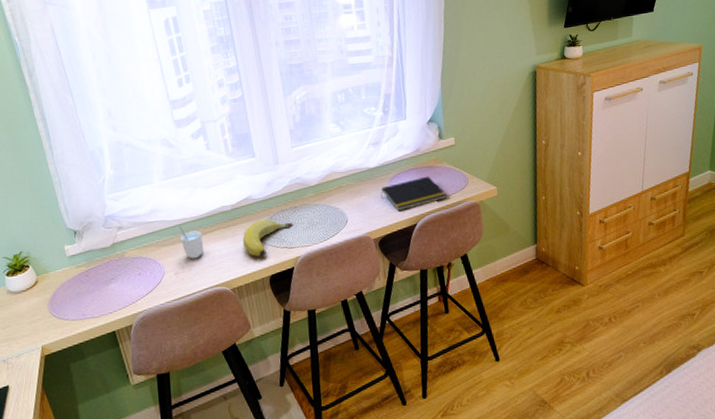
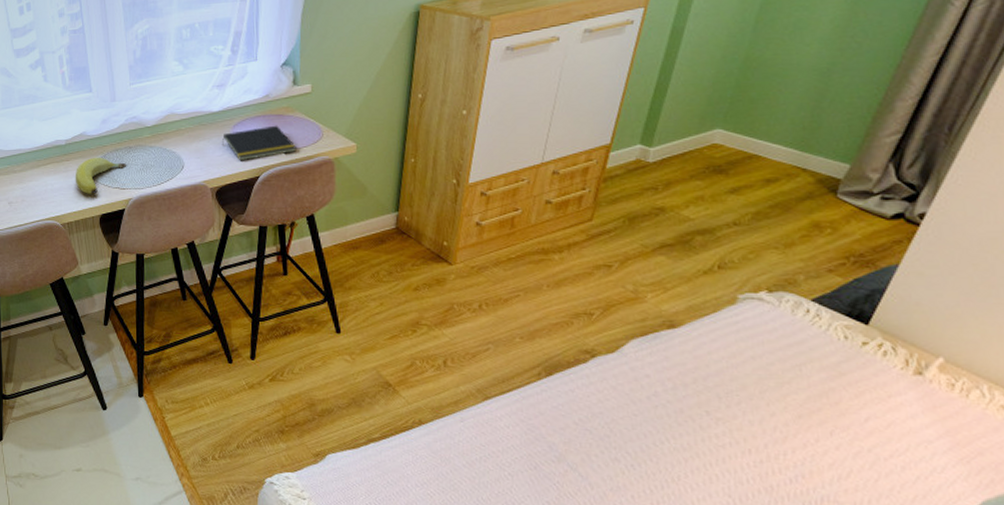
cup: present [179,225,204,259] -> none [14,156,37,190]

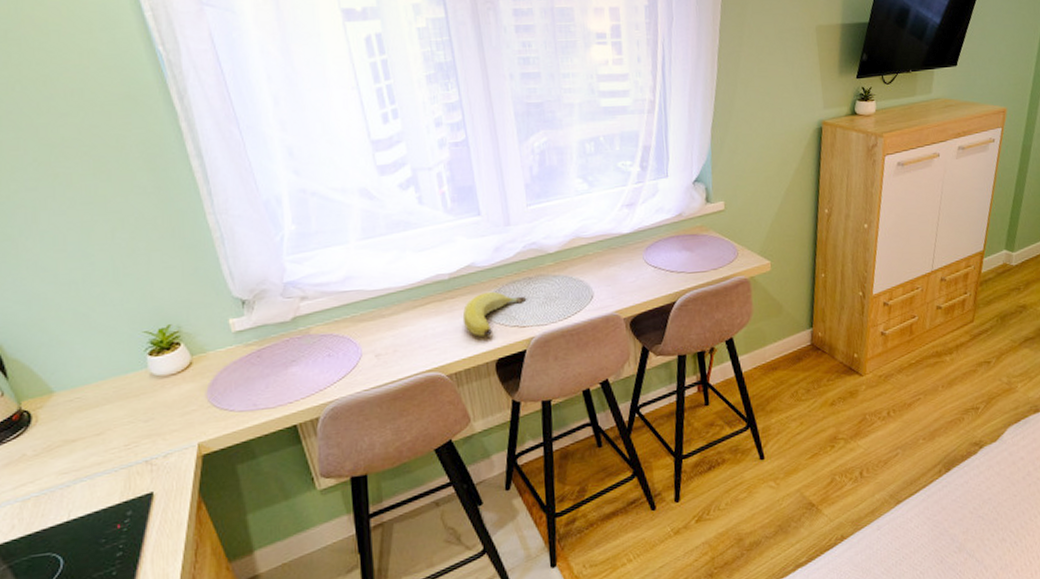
notepad: present [221,125,297,161] -> none [634,245,713,287]

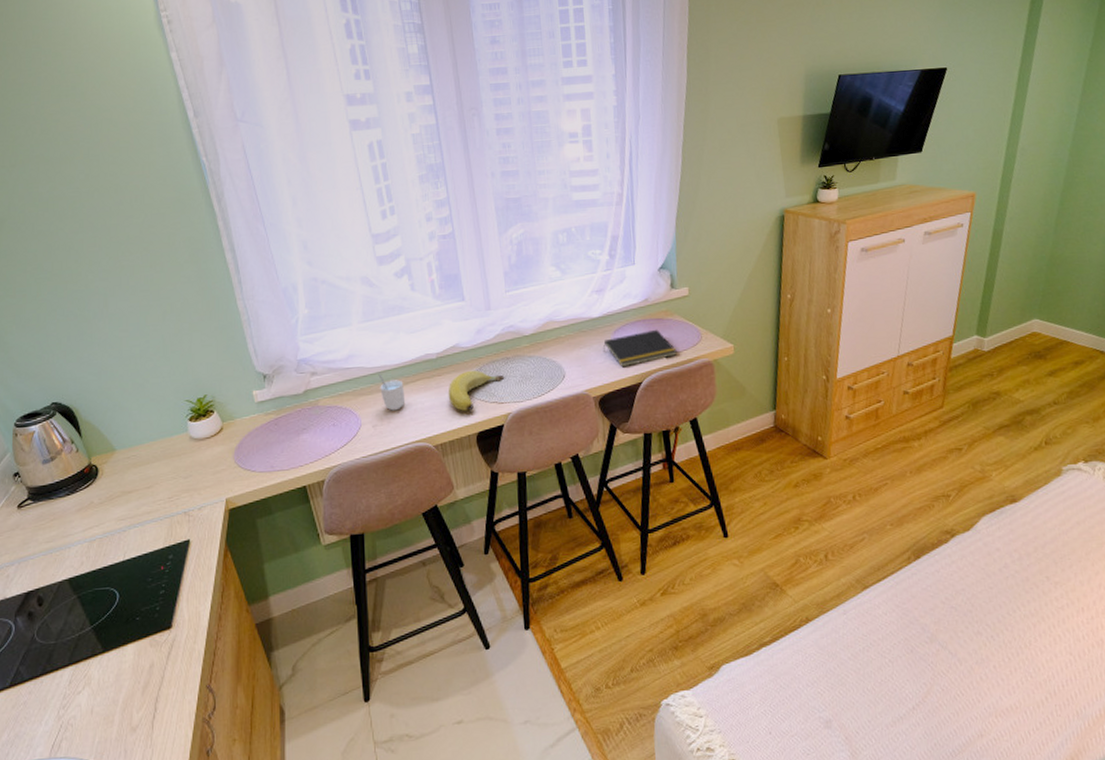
cup: none [381,296,414,338] -> present [378,373,406,411]
notepad: none [634,245,713,287] -> present [603,329,677,368]

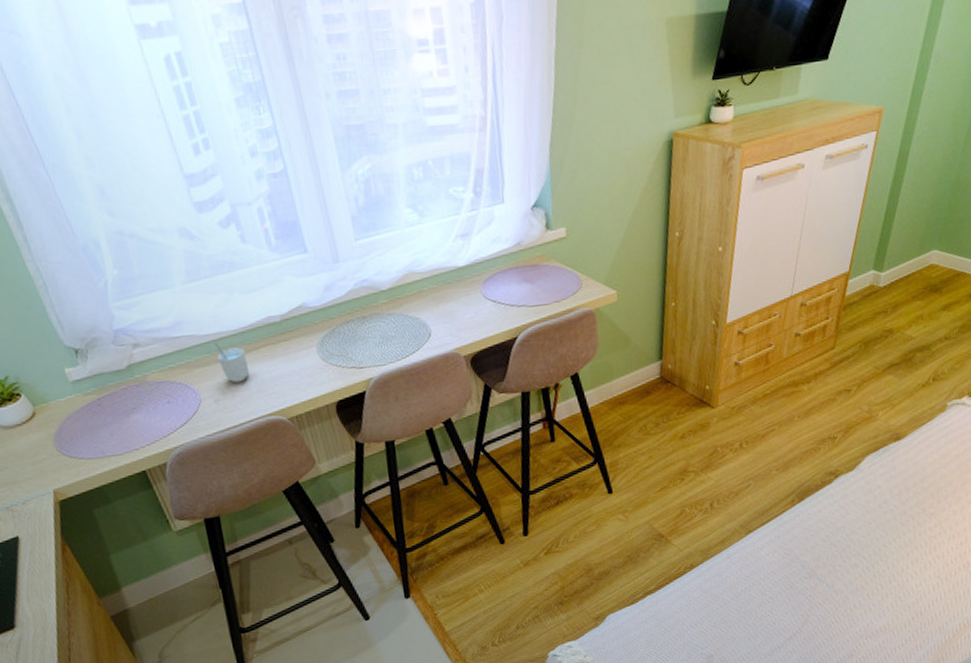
banana: present [448,370,504,412] -> none [298,332,362,380]
notepad: present [603,329,677,368] -> none [472,277,555,322]

